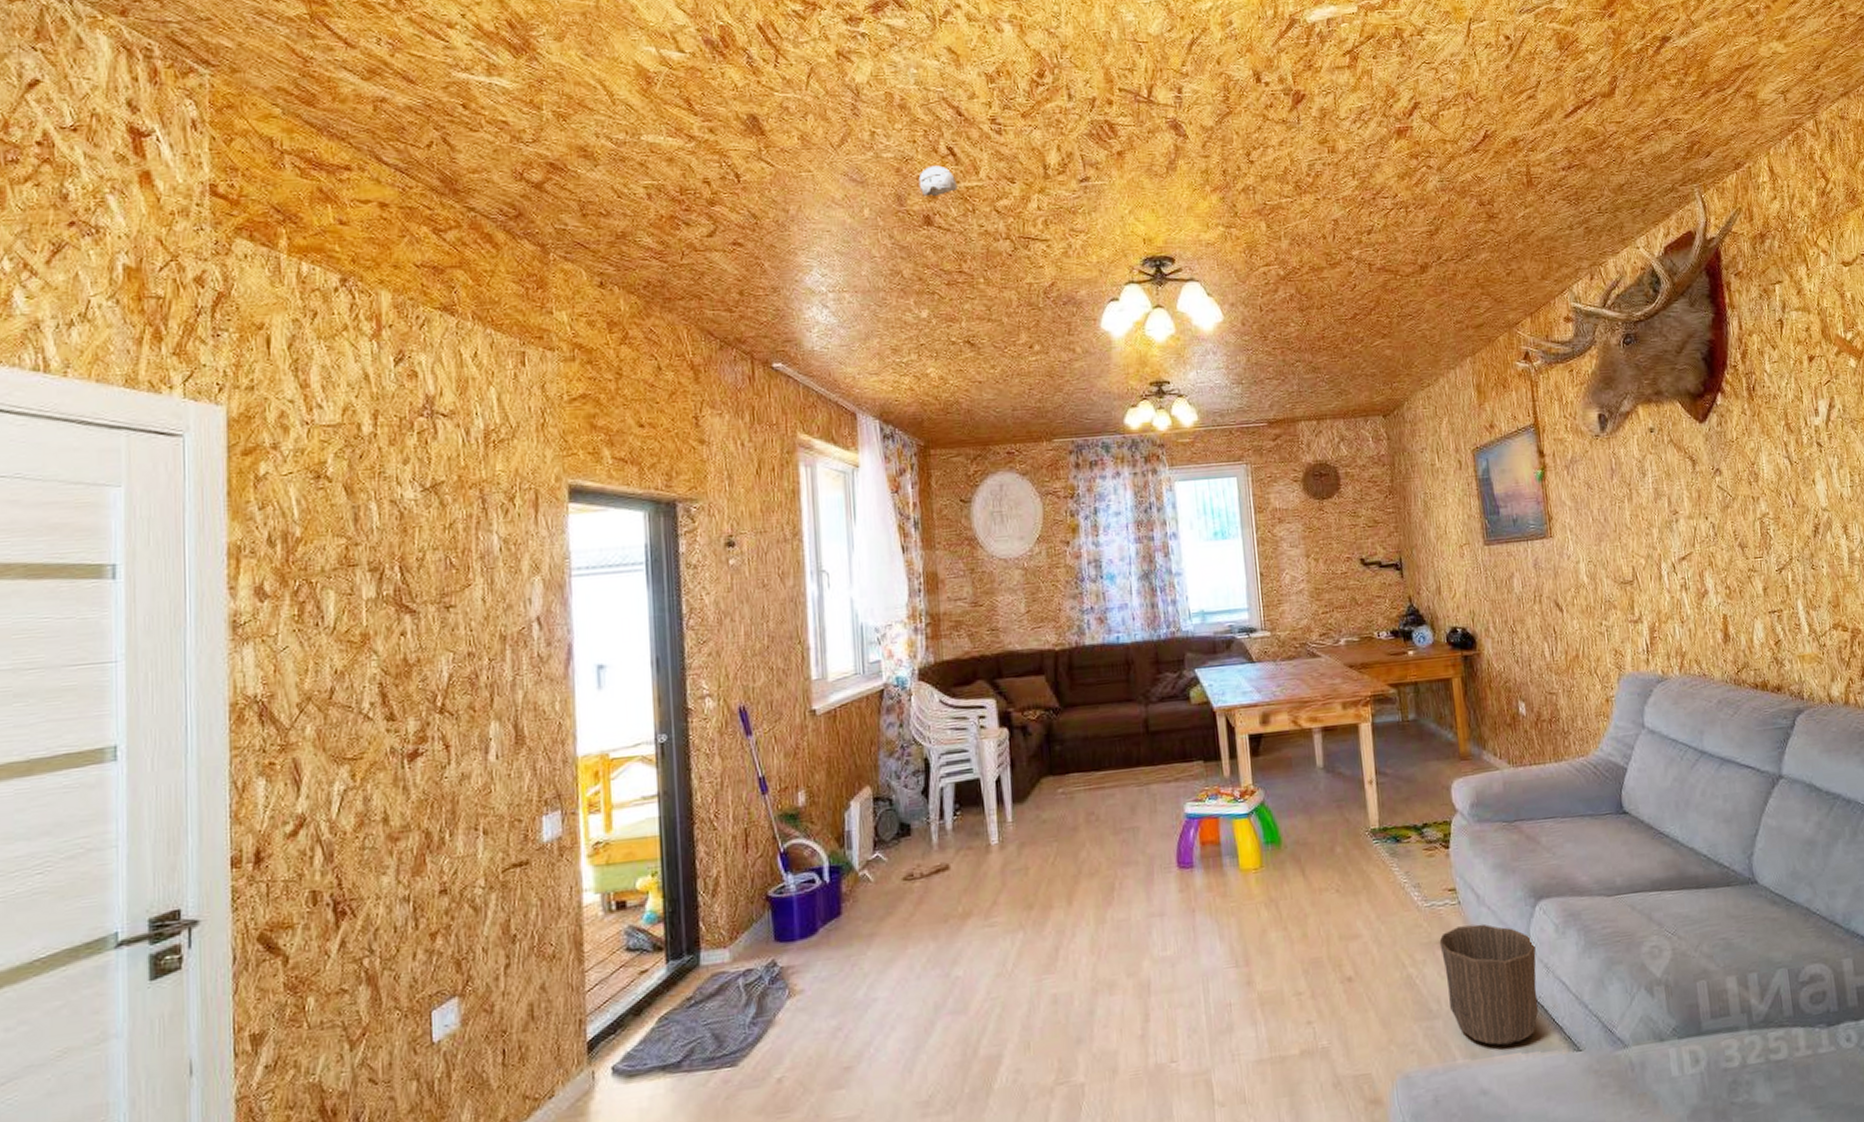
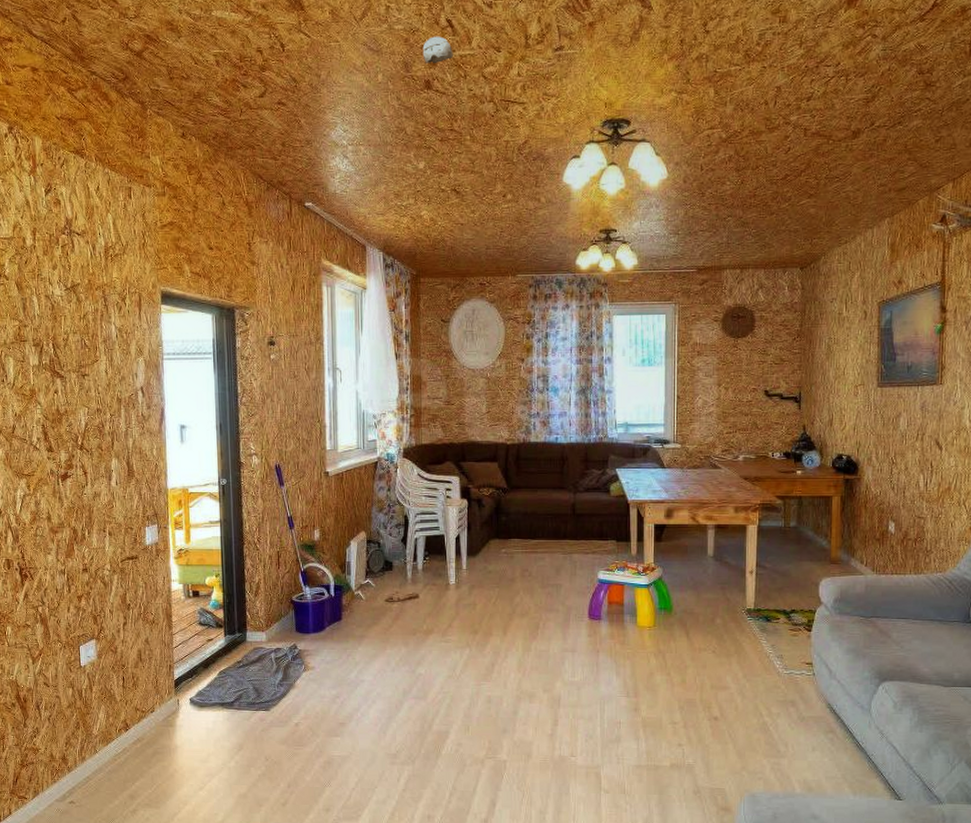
waste basket: present [1439,923,1539,1046] -> none [793,692,875,786]

